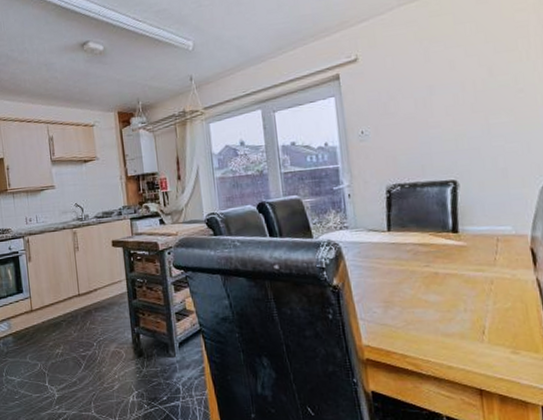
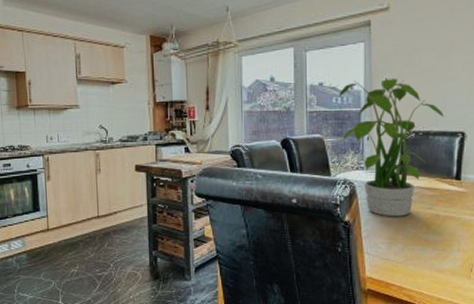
potted plant: none [313,130,430,278] -> present [338,78,444,217]

